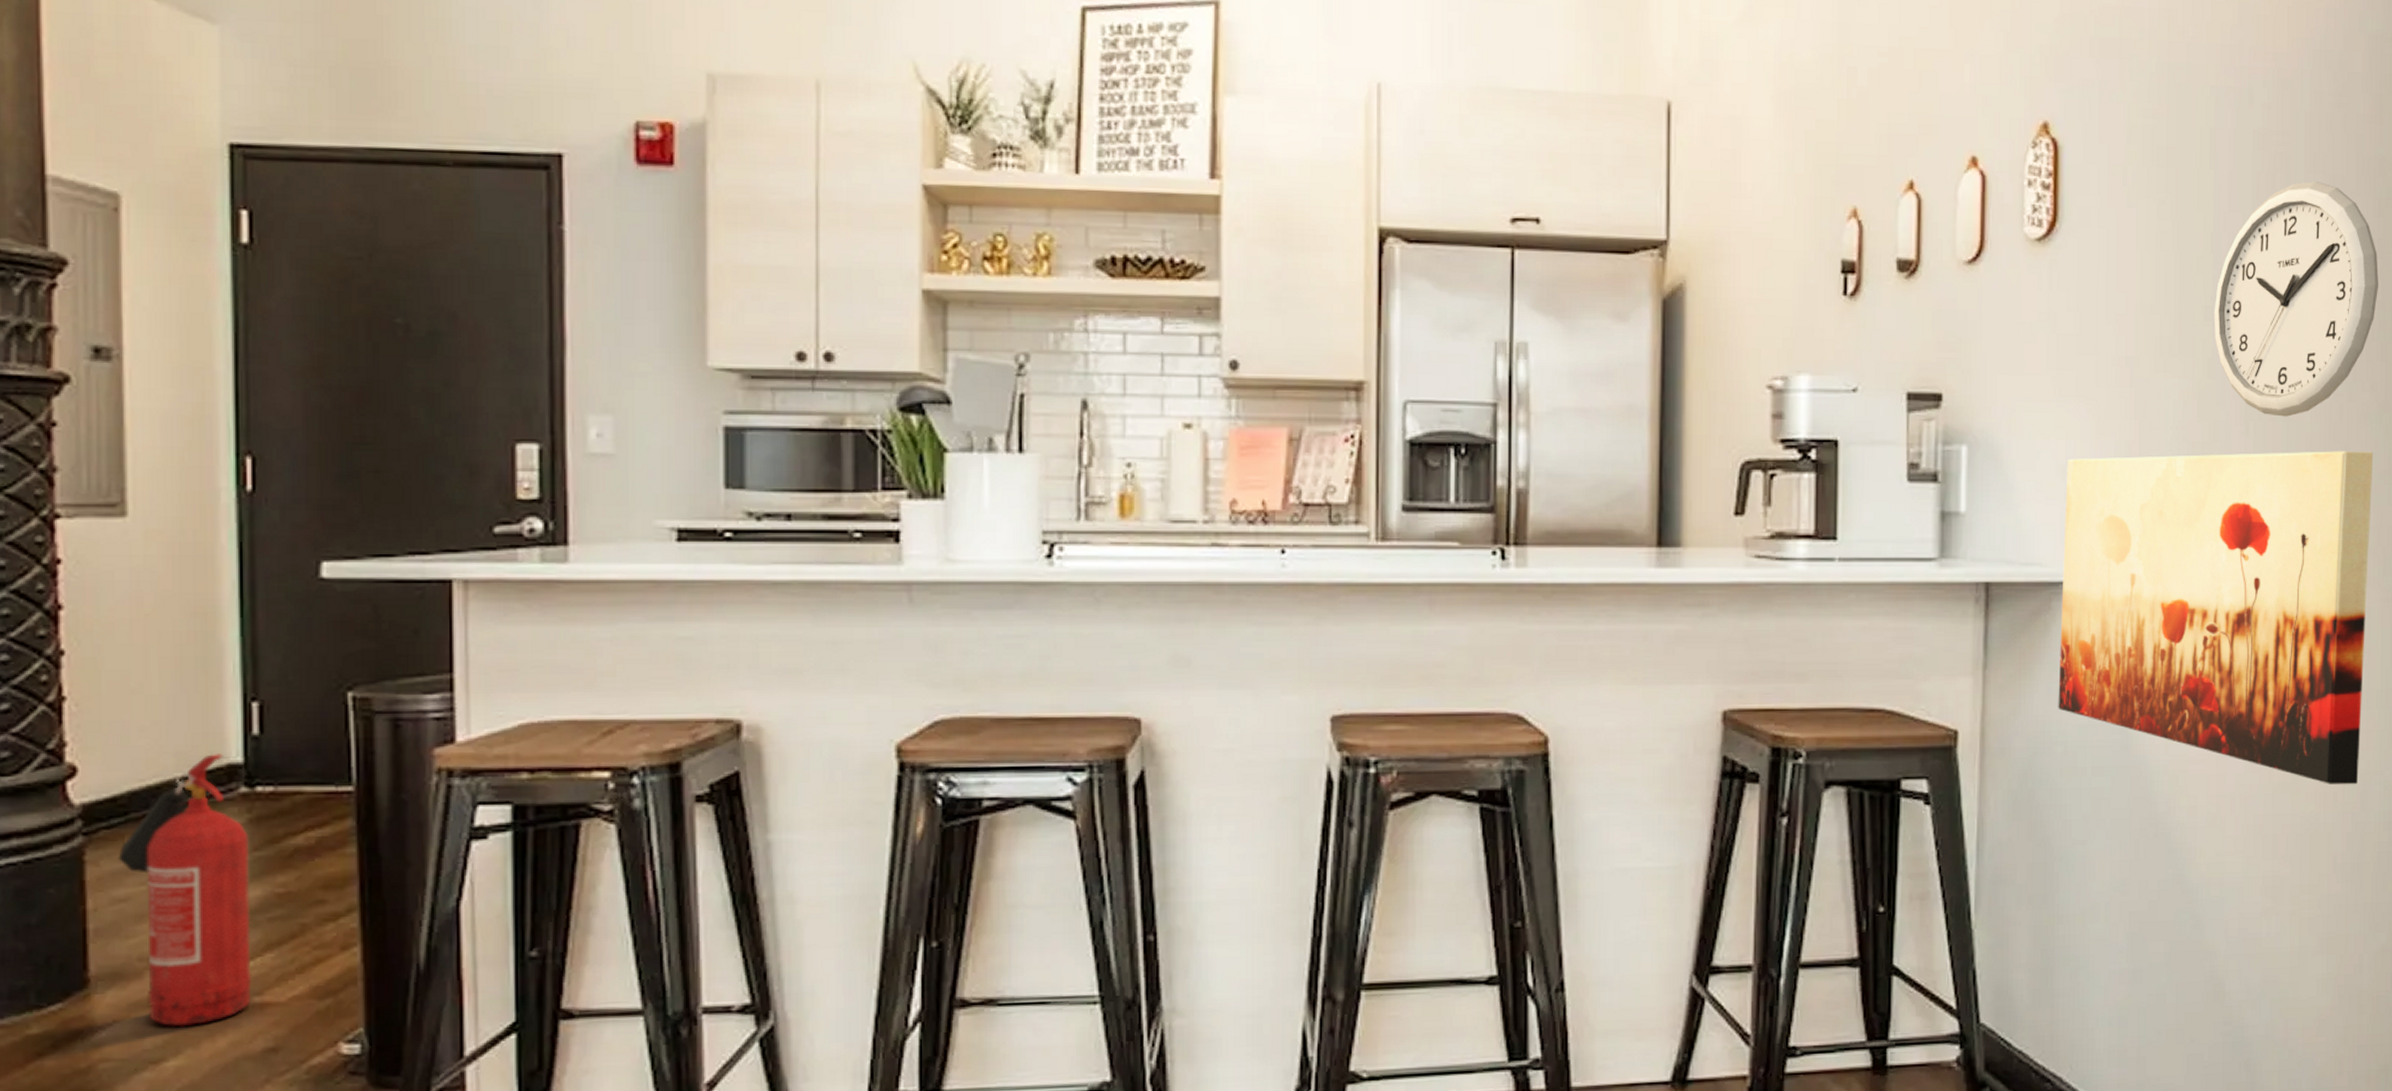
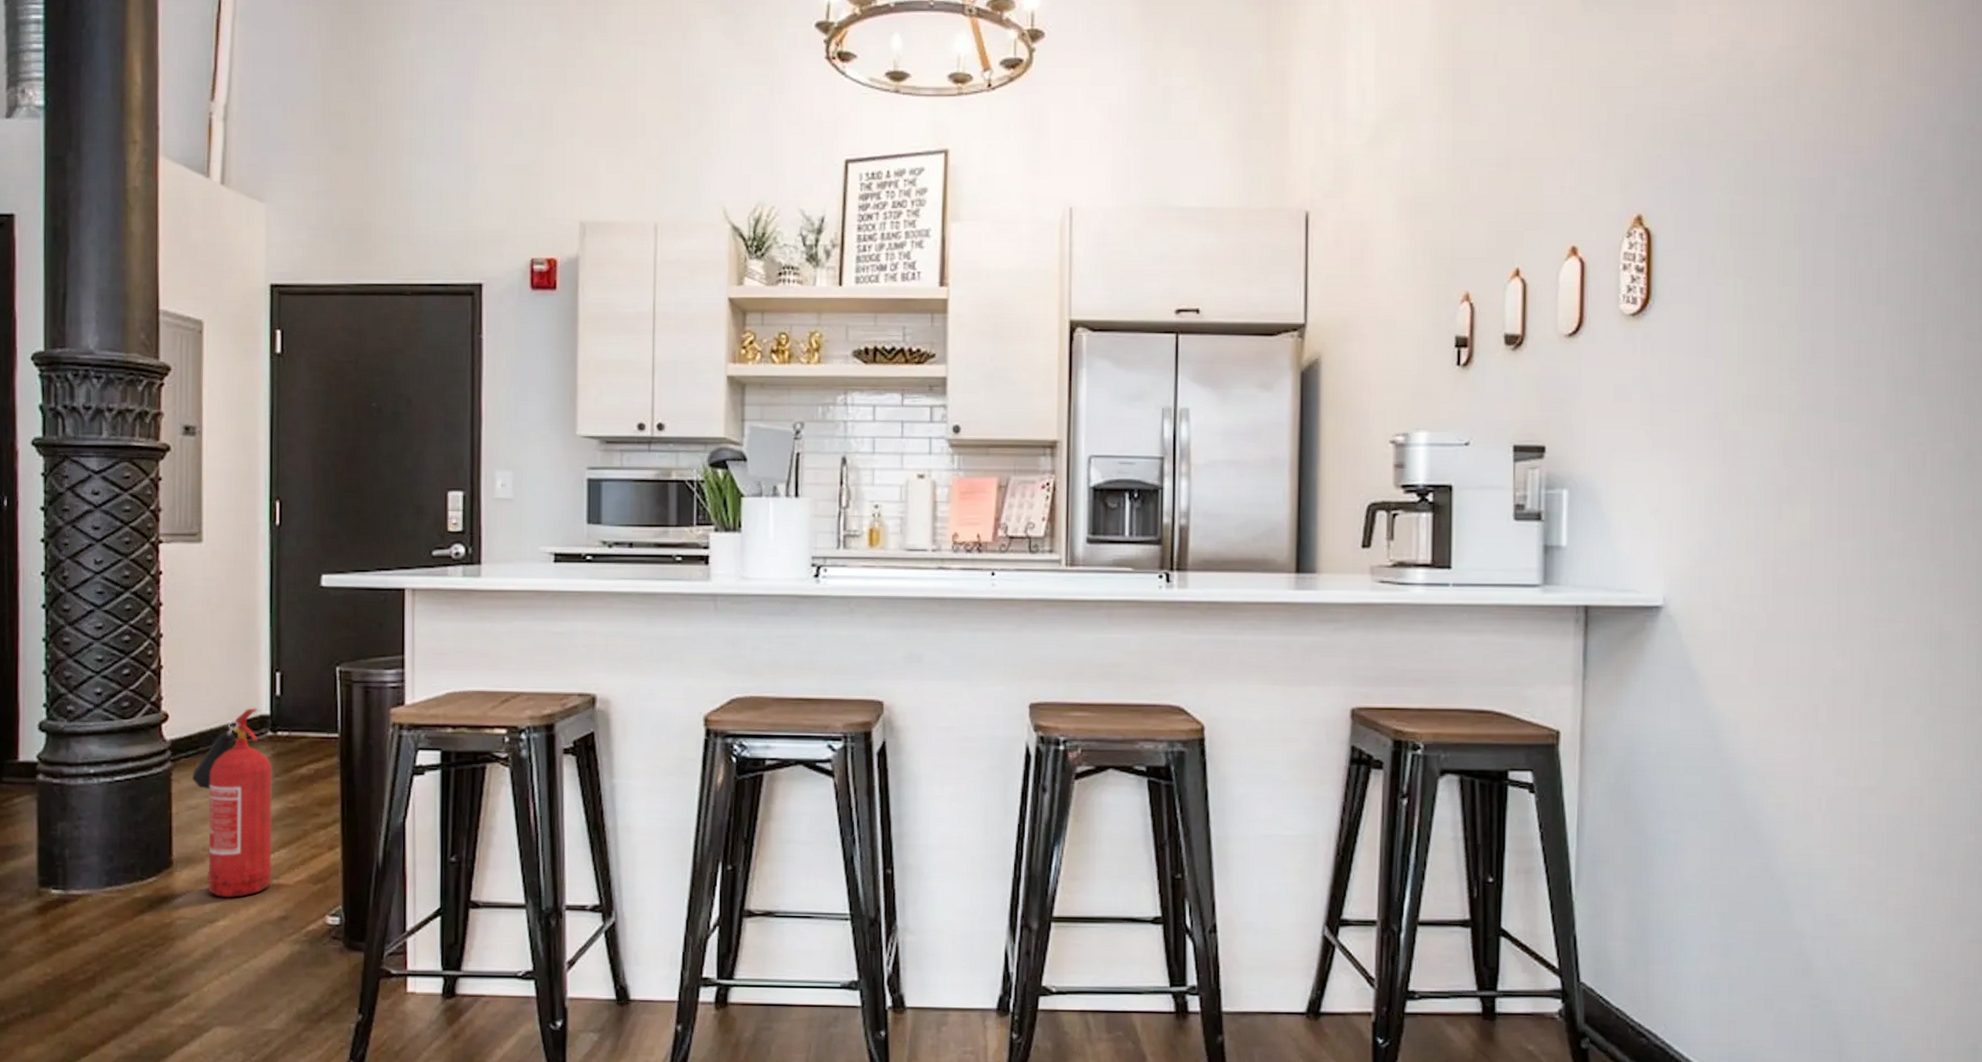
wall art: present [2058,451,2374,785] -> none [1652,494,1958,791]
wall clock: present [2214,181,2379,417] -> none [1799,257,1962,464]

